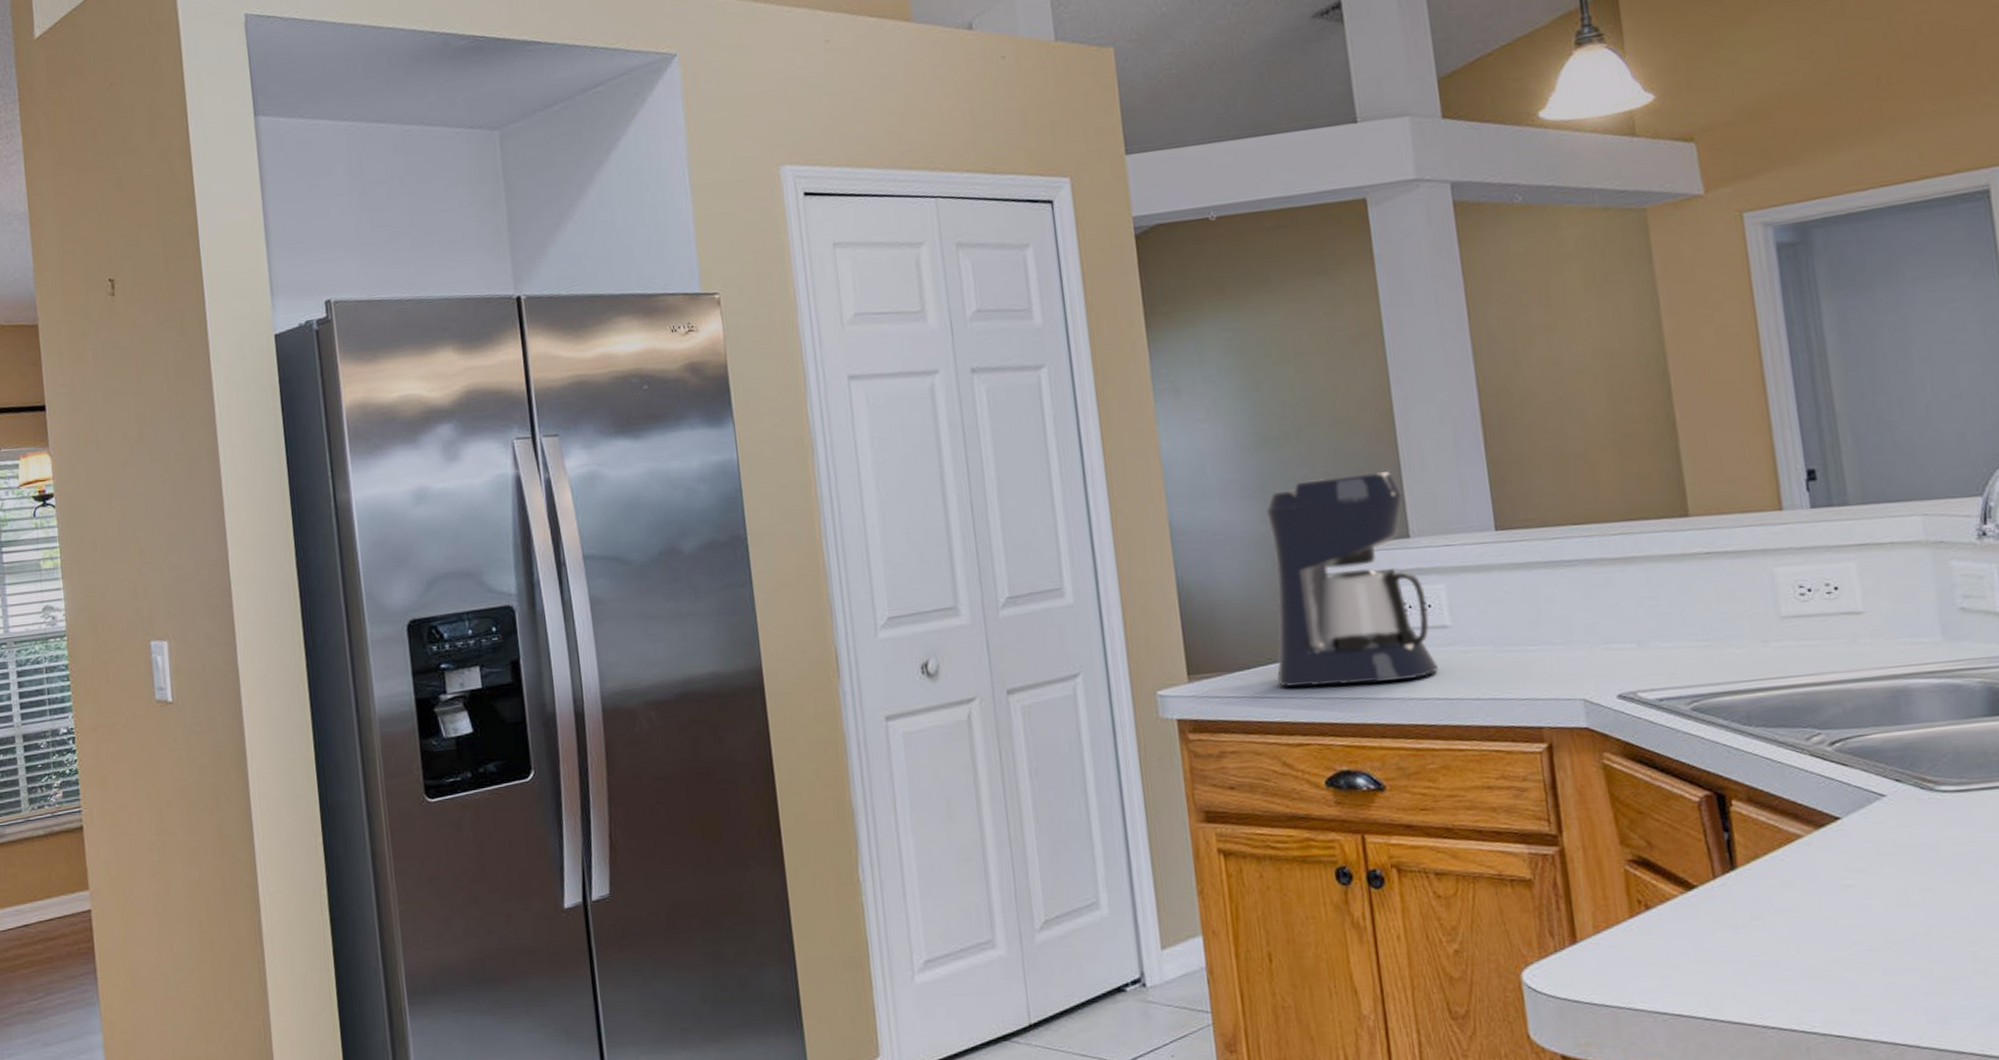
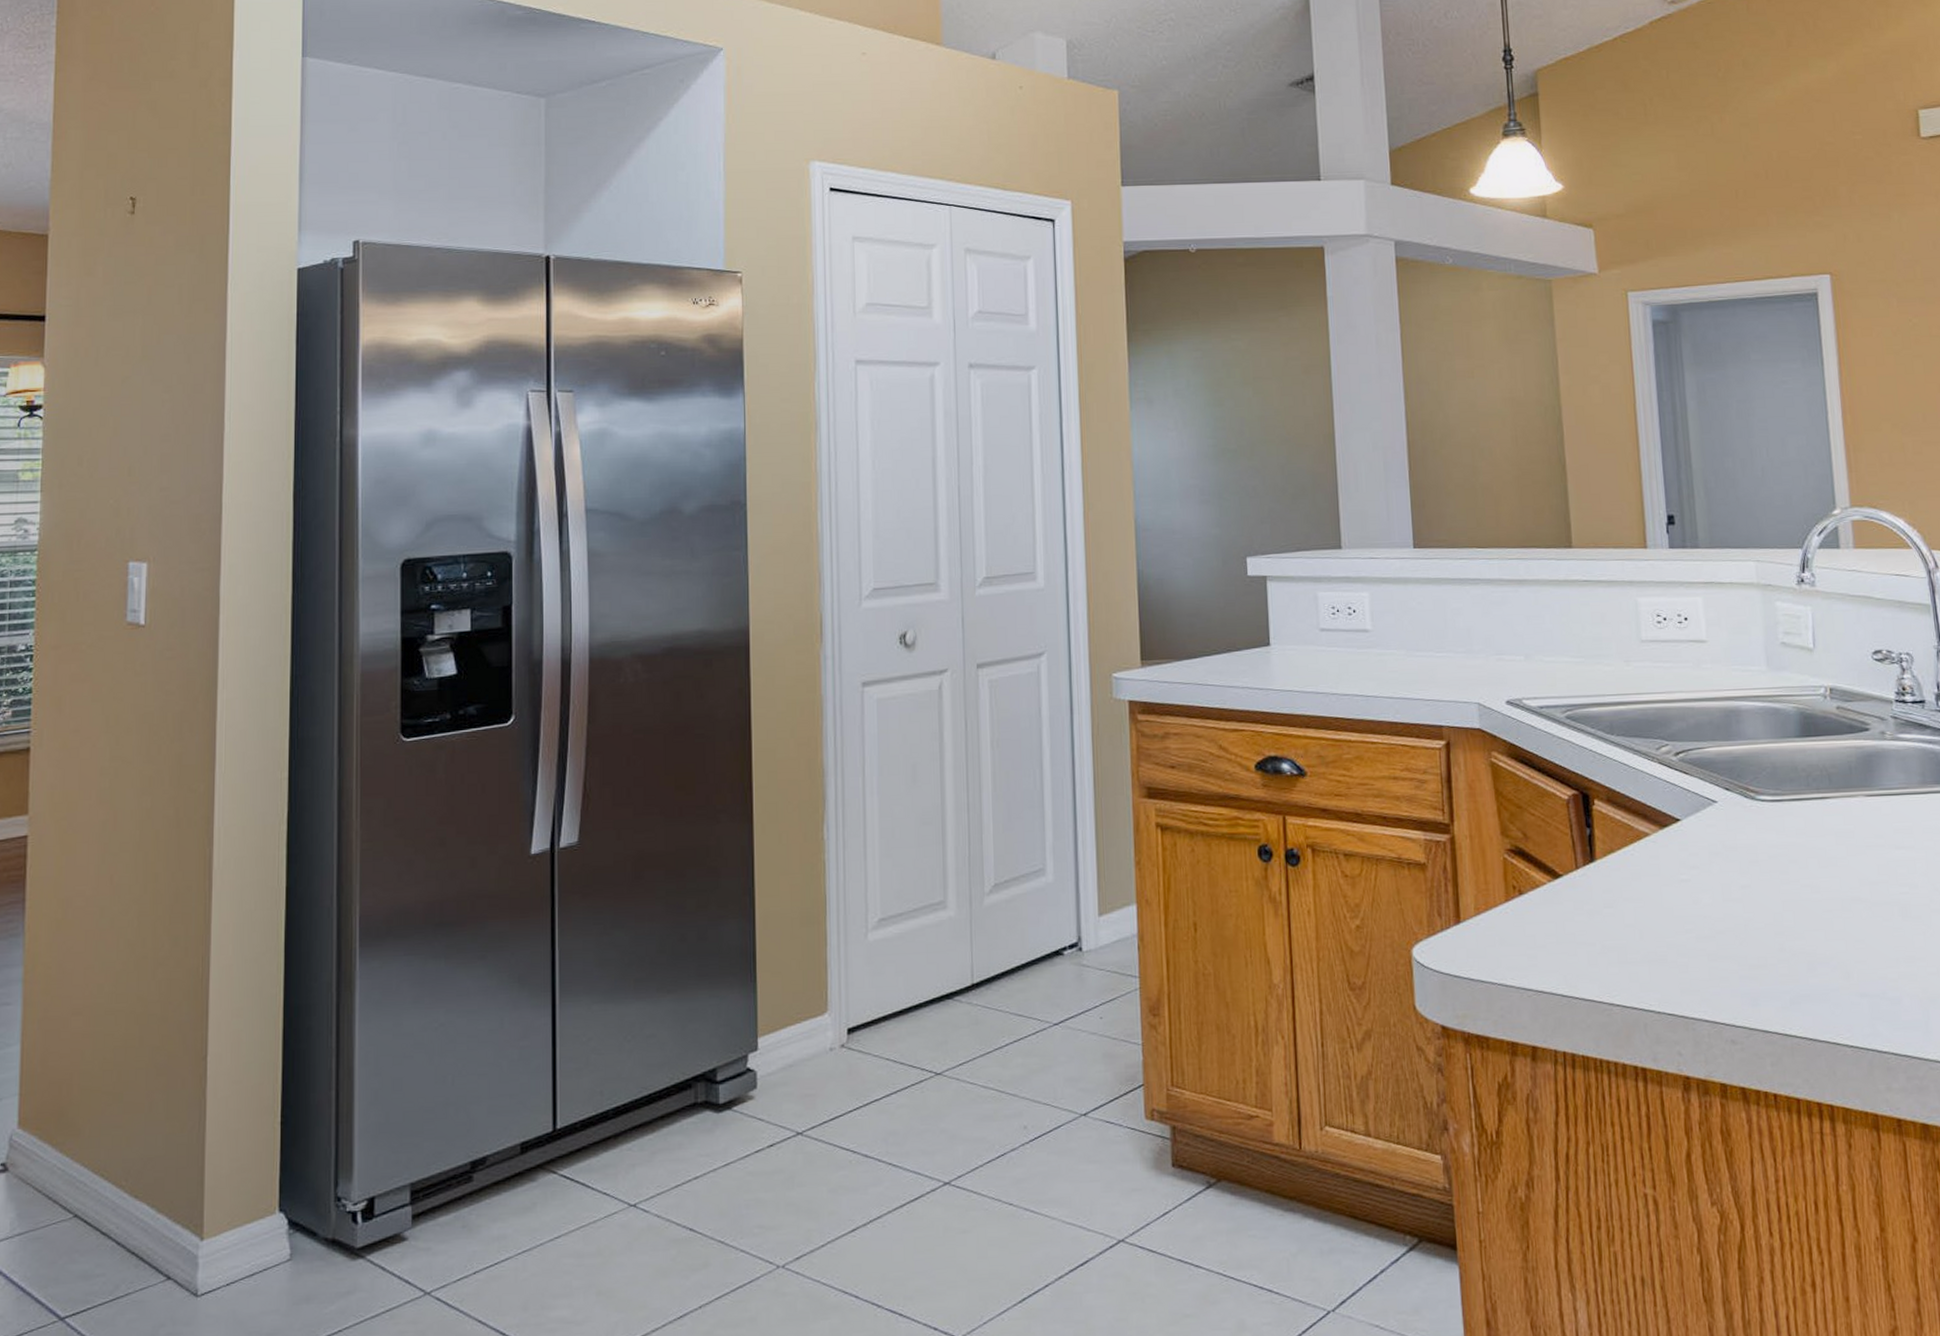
coffee maker: present [1265,471,1438,687] -> none [1219,488,1358,678]

